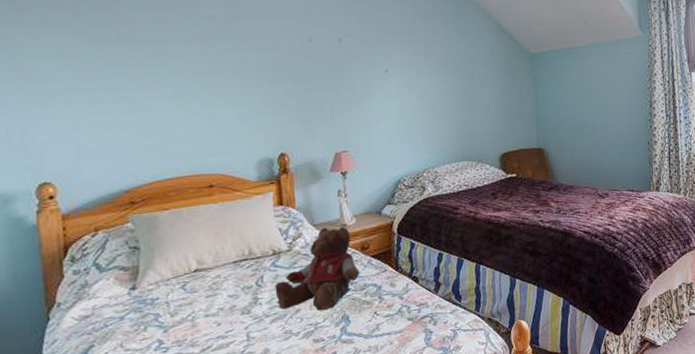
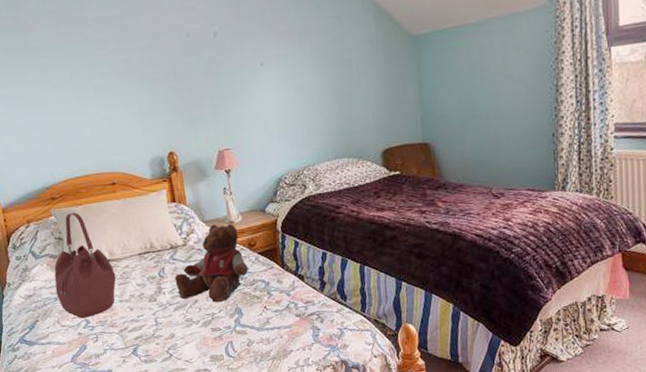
handbag: none [122,218,204,339] -> present [54,212,117,318]

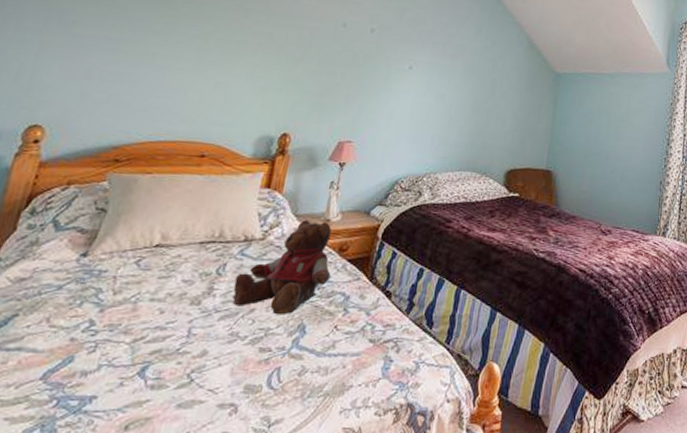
handbag: present [54,212,117,318] -> none [62,180,160,318]

